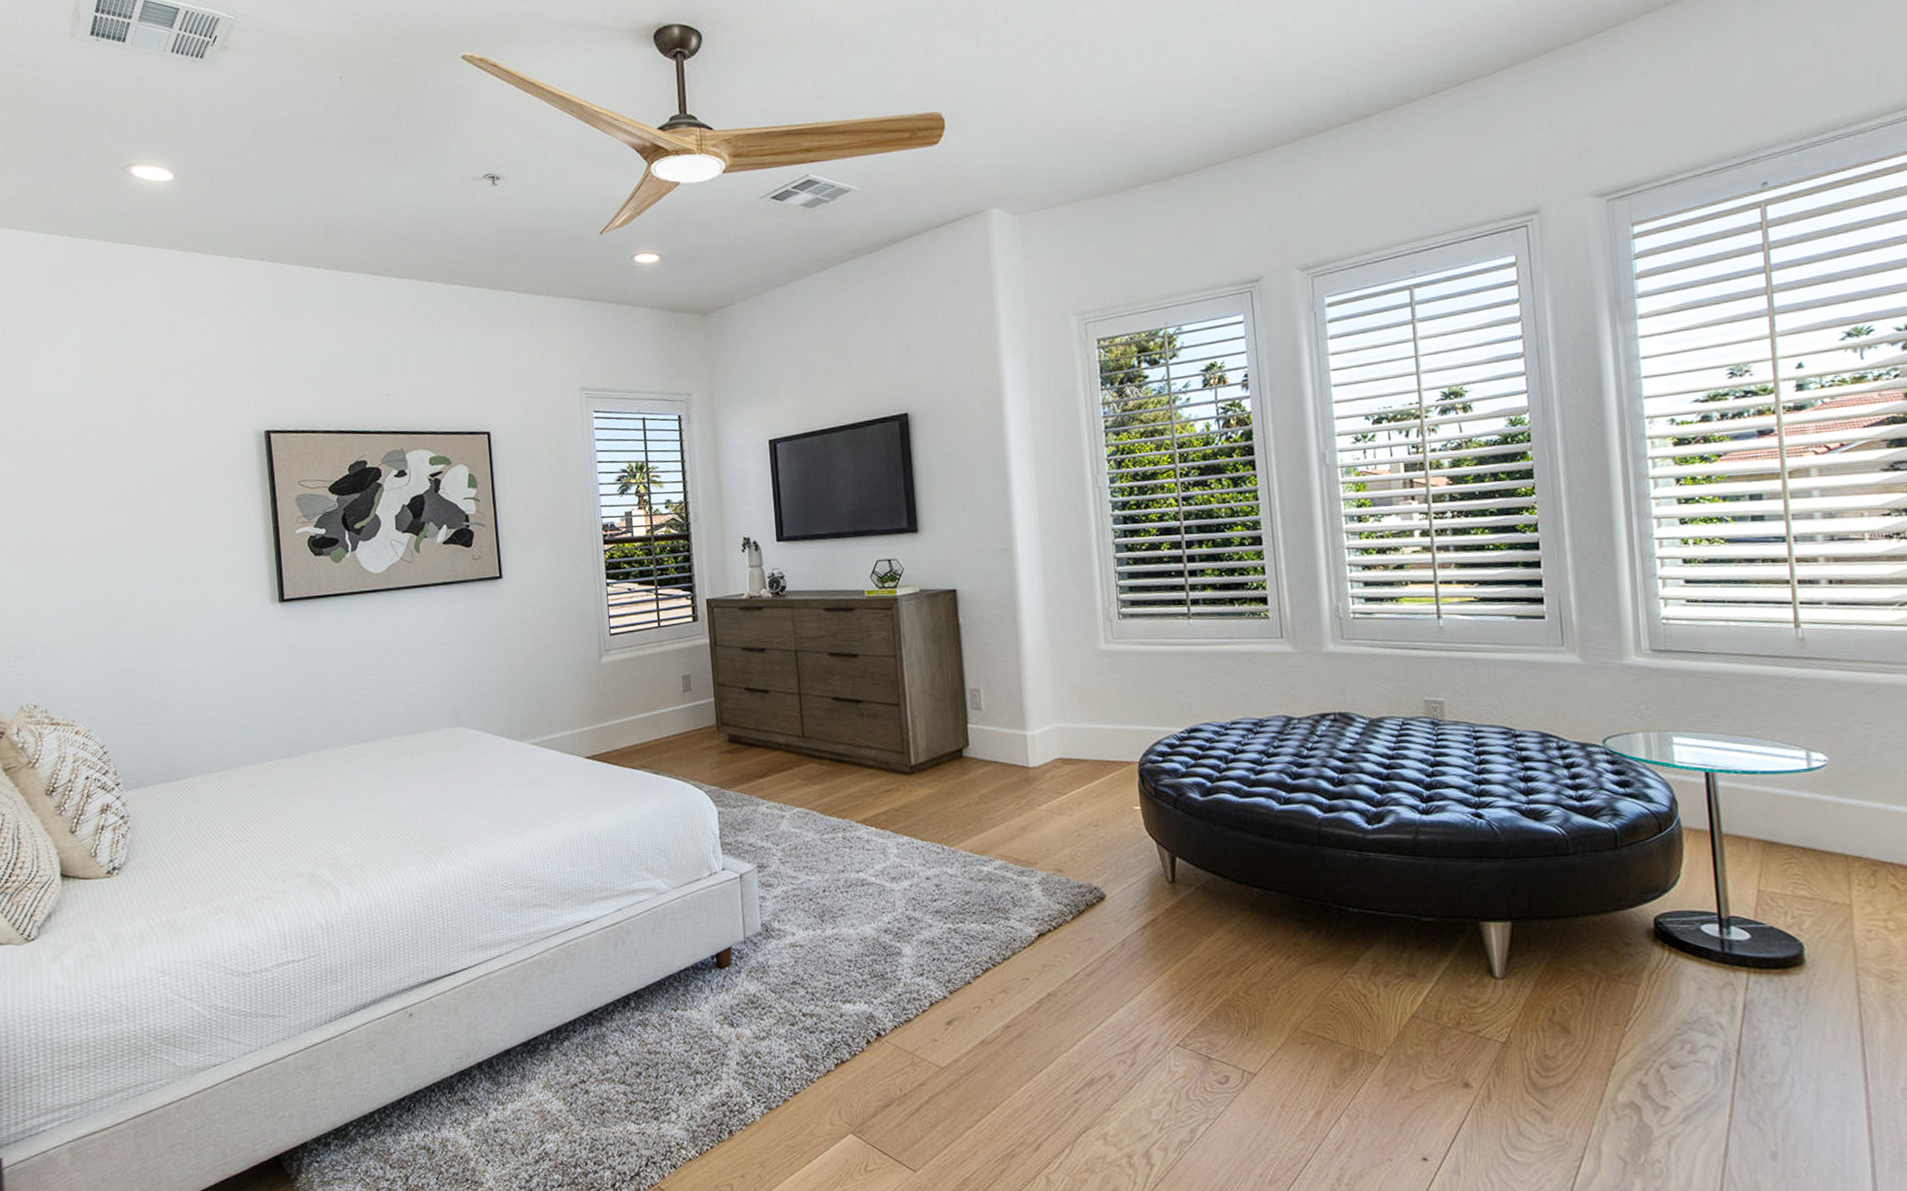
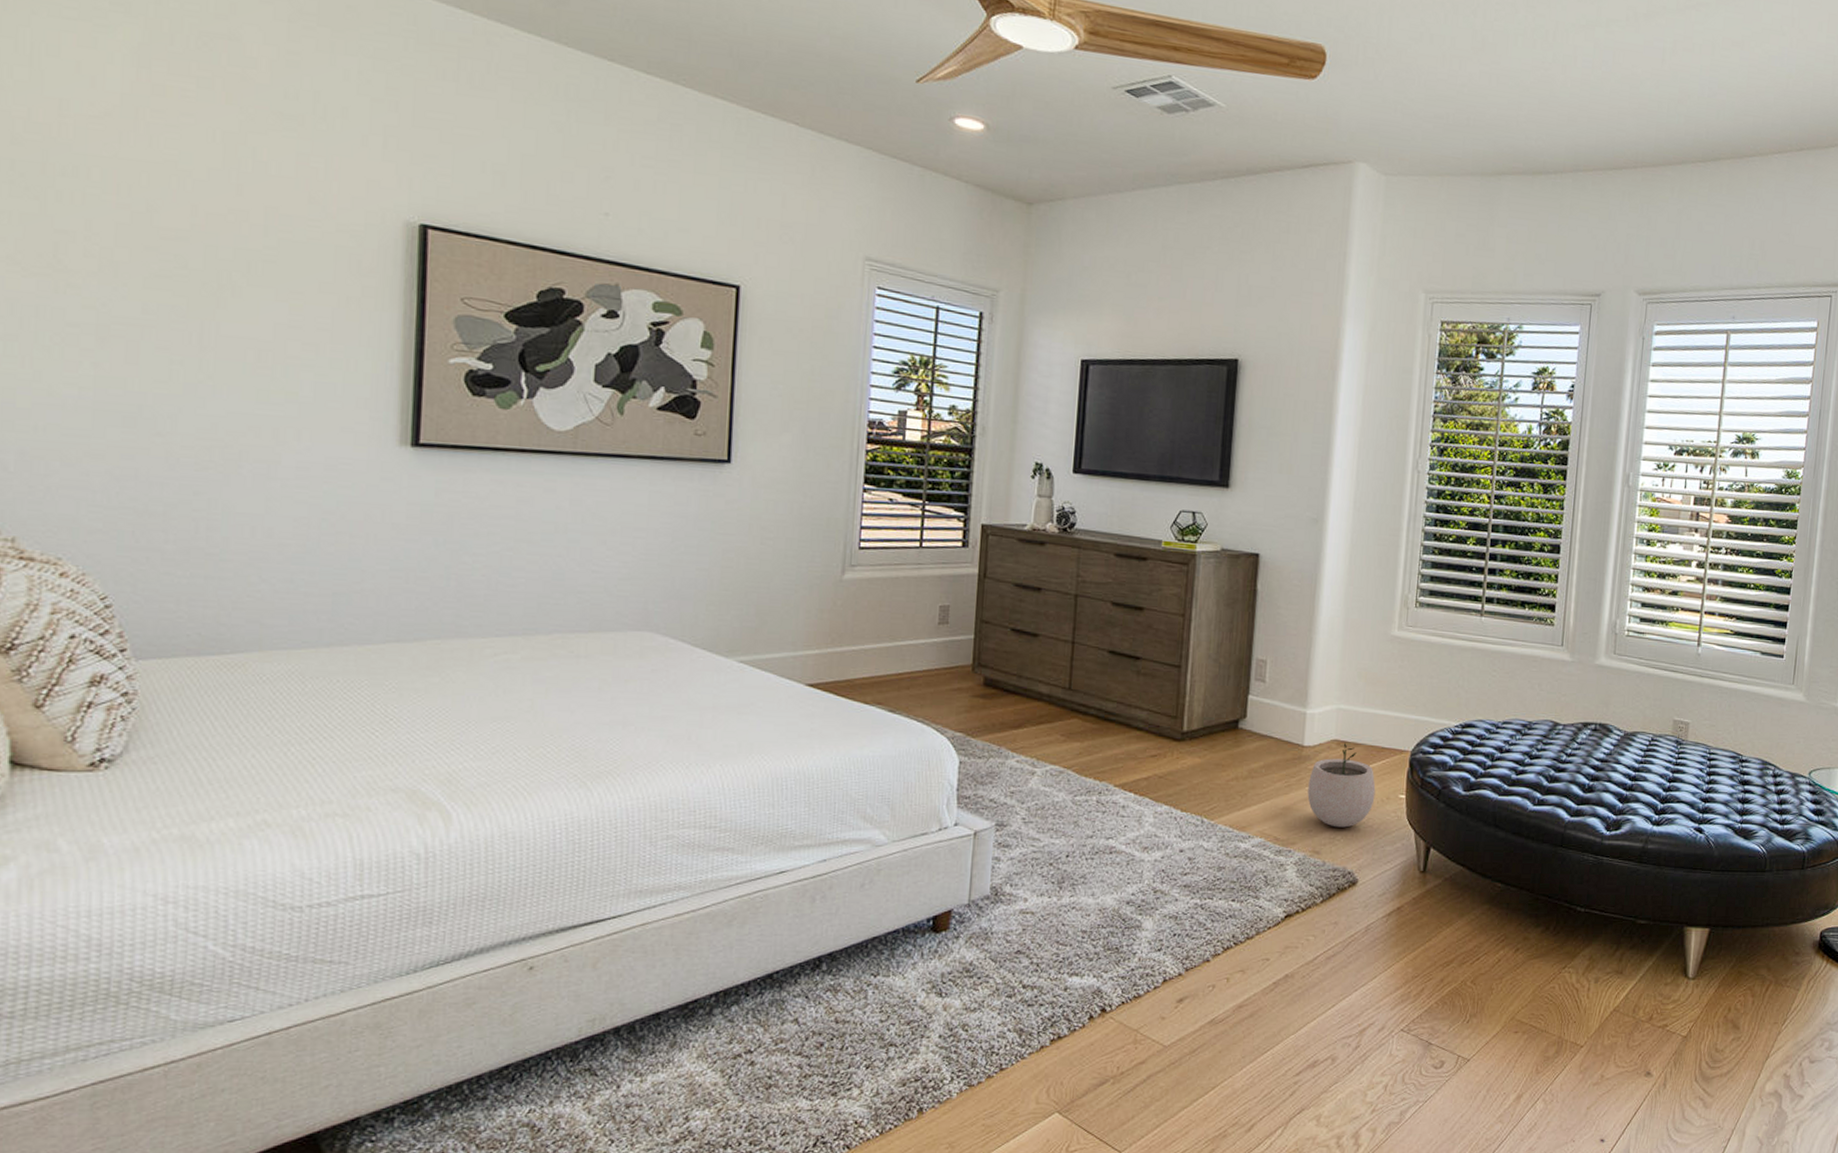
plant pot: none [1039,760,1109,844] -> present [1307,743,1376,828]

